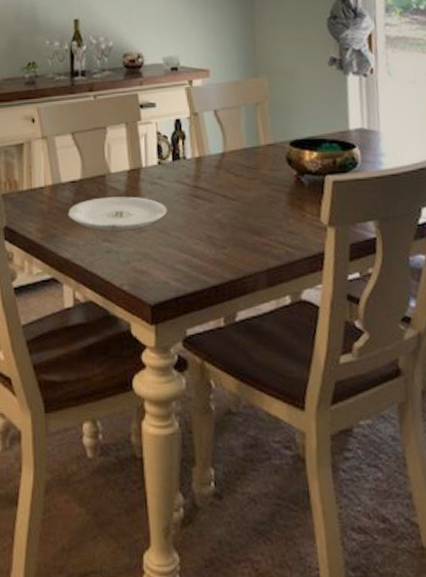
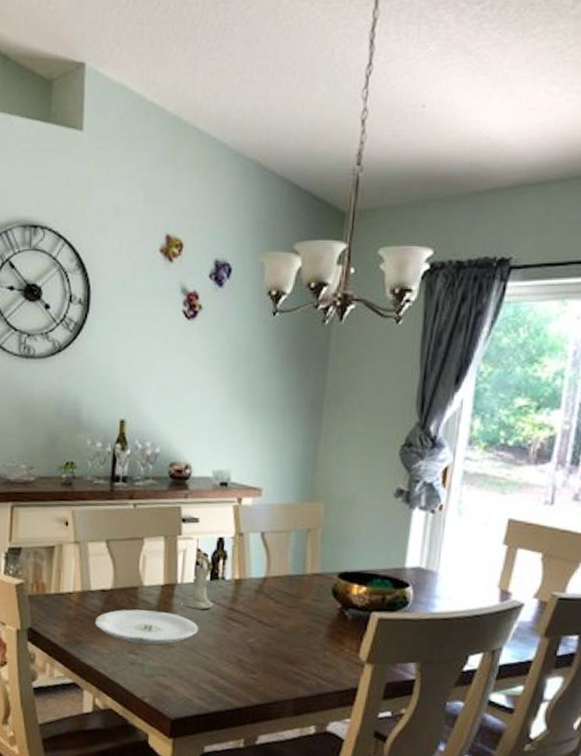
candle: none [149,139,179,190] -> present [183,557,214,610]

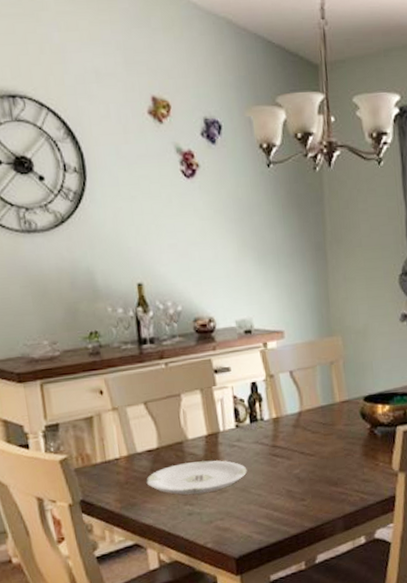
candle: present [183,557,214,610] -> none [228,403,258,452]

